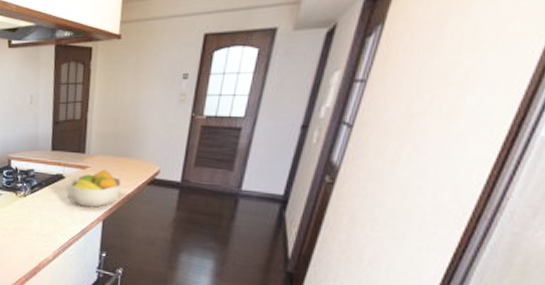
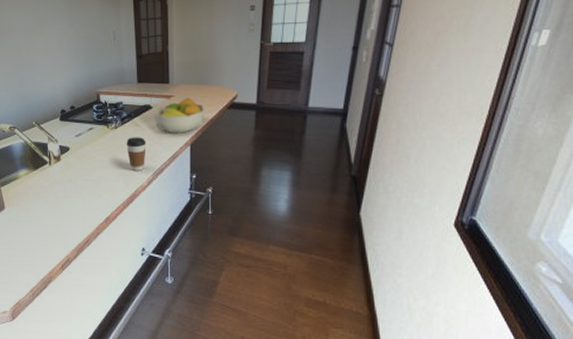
coffee cup: none [34,207,56,243] -> present [126,137,147,171]

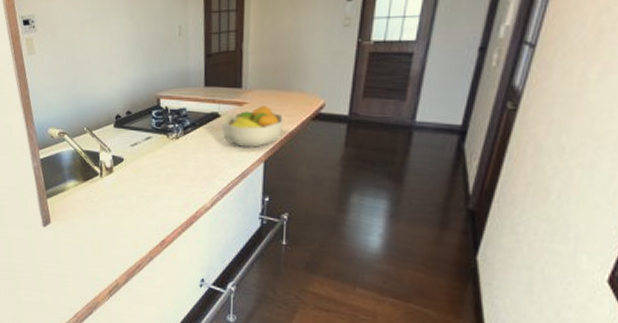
coffee cup: present [126,137,147,171] -> none [188,149,212,189]

